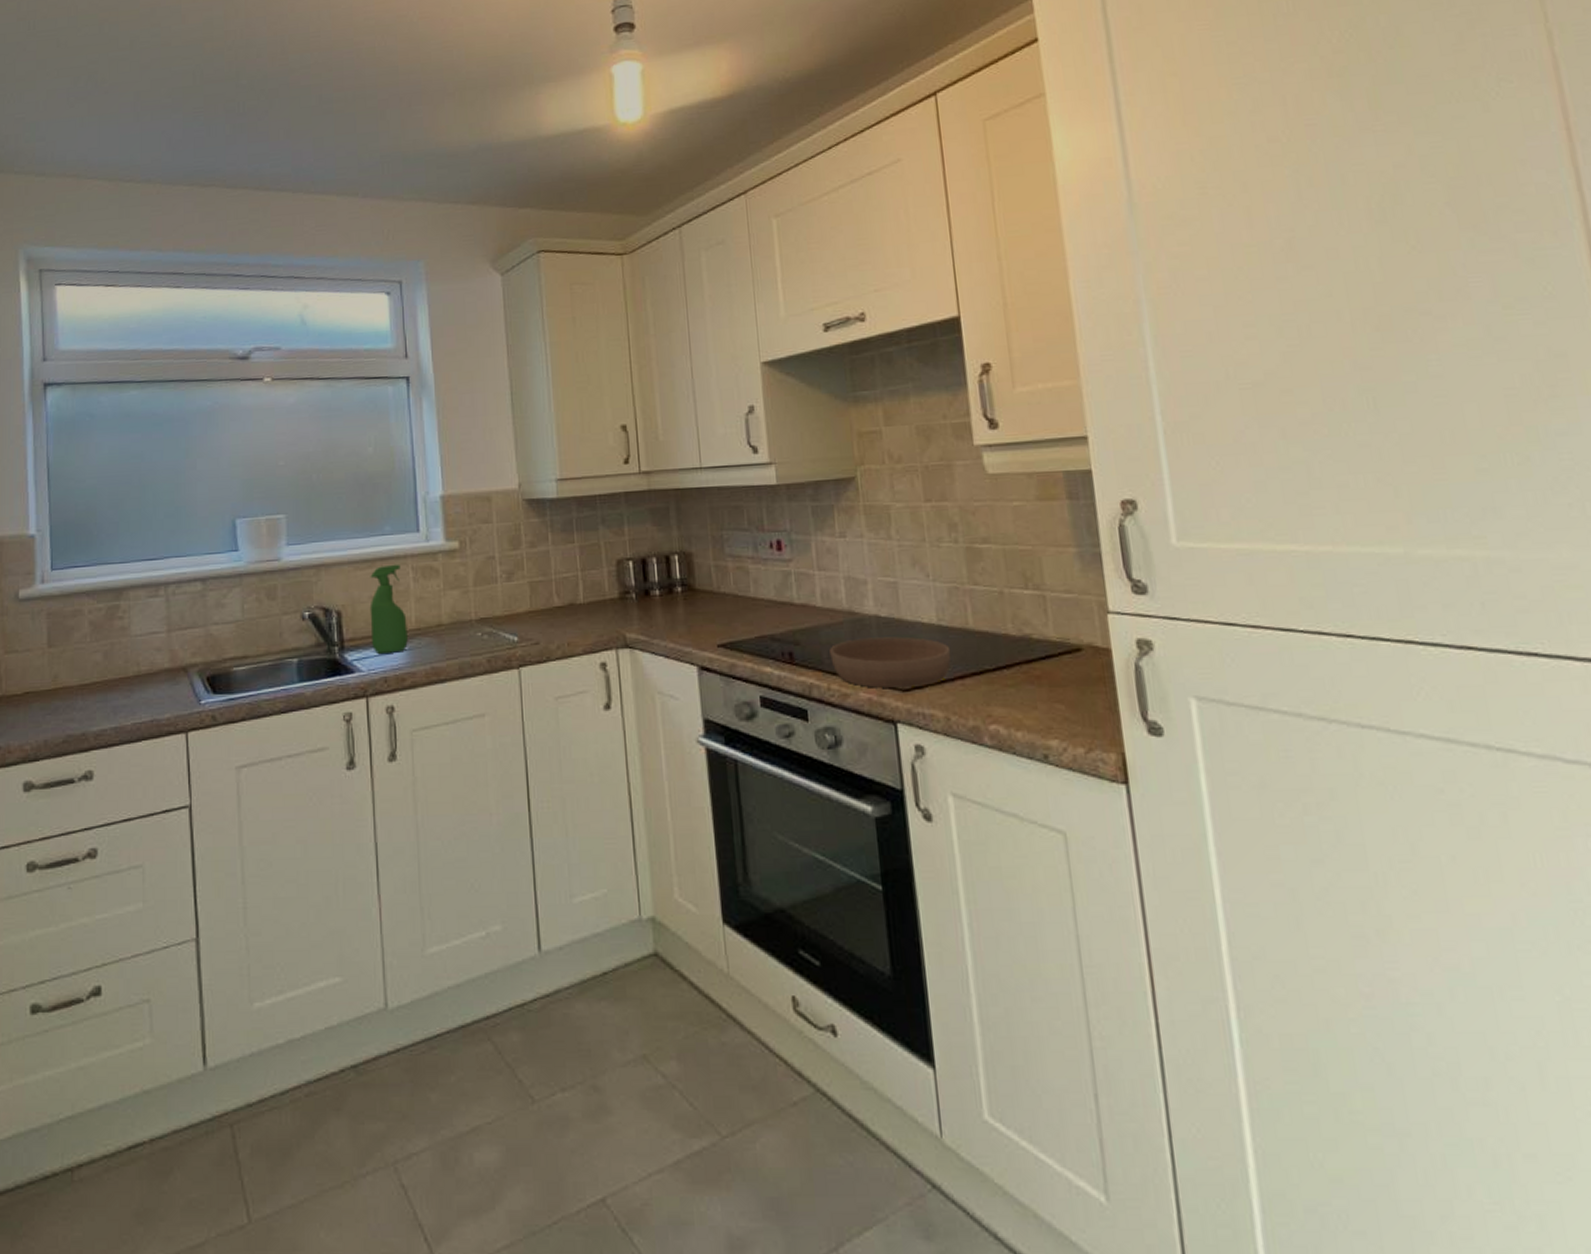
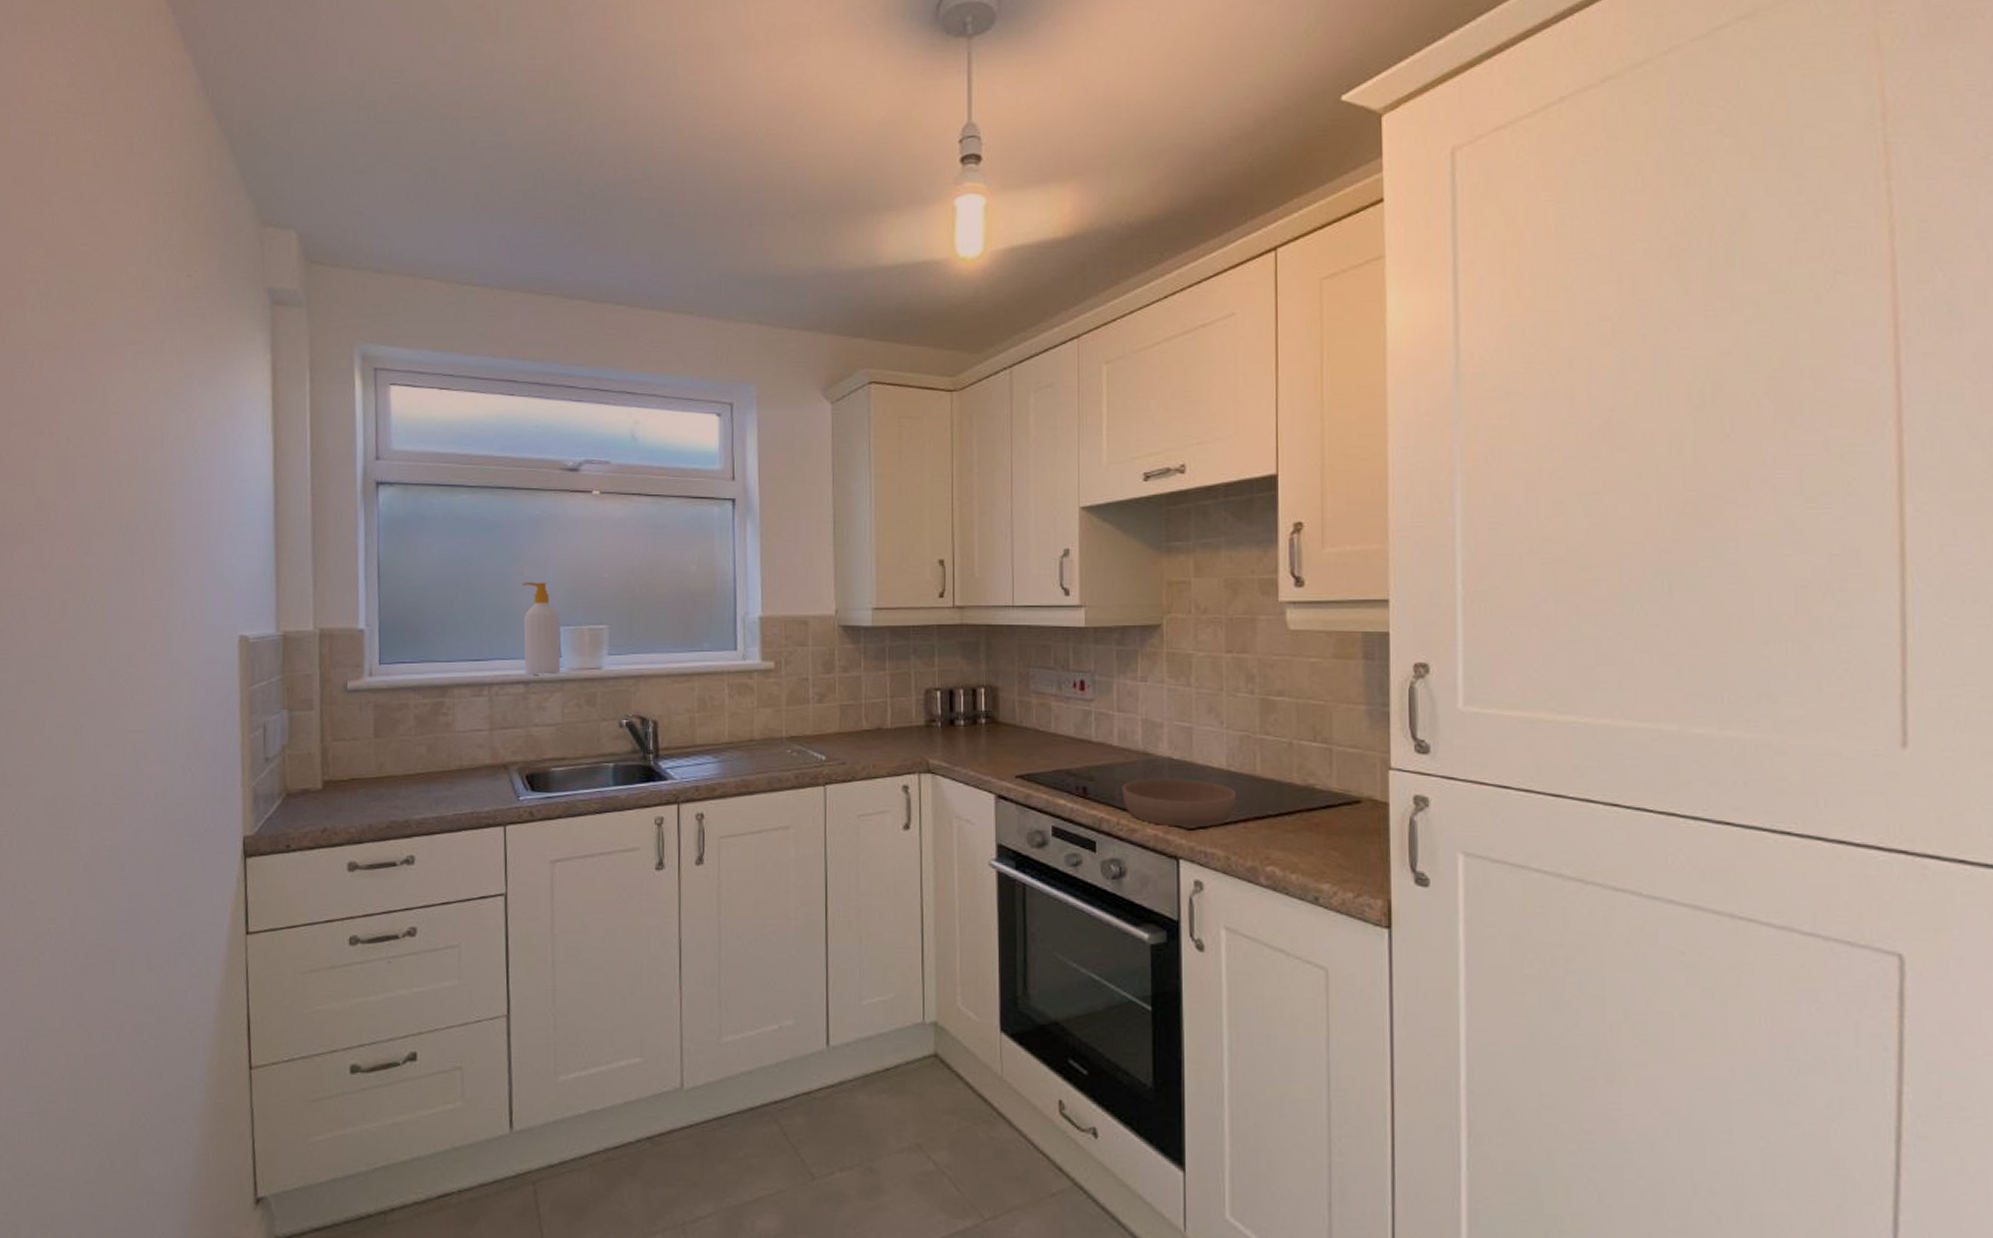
soap bottle: none [195,474,238,571] -> present [522,582,561,675]
spray bottle: present [369,564,408,654] -> none [685,679,720,764]

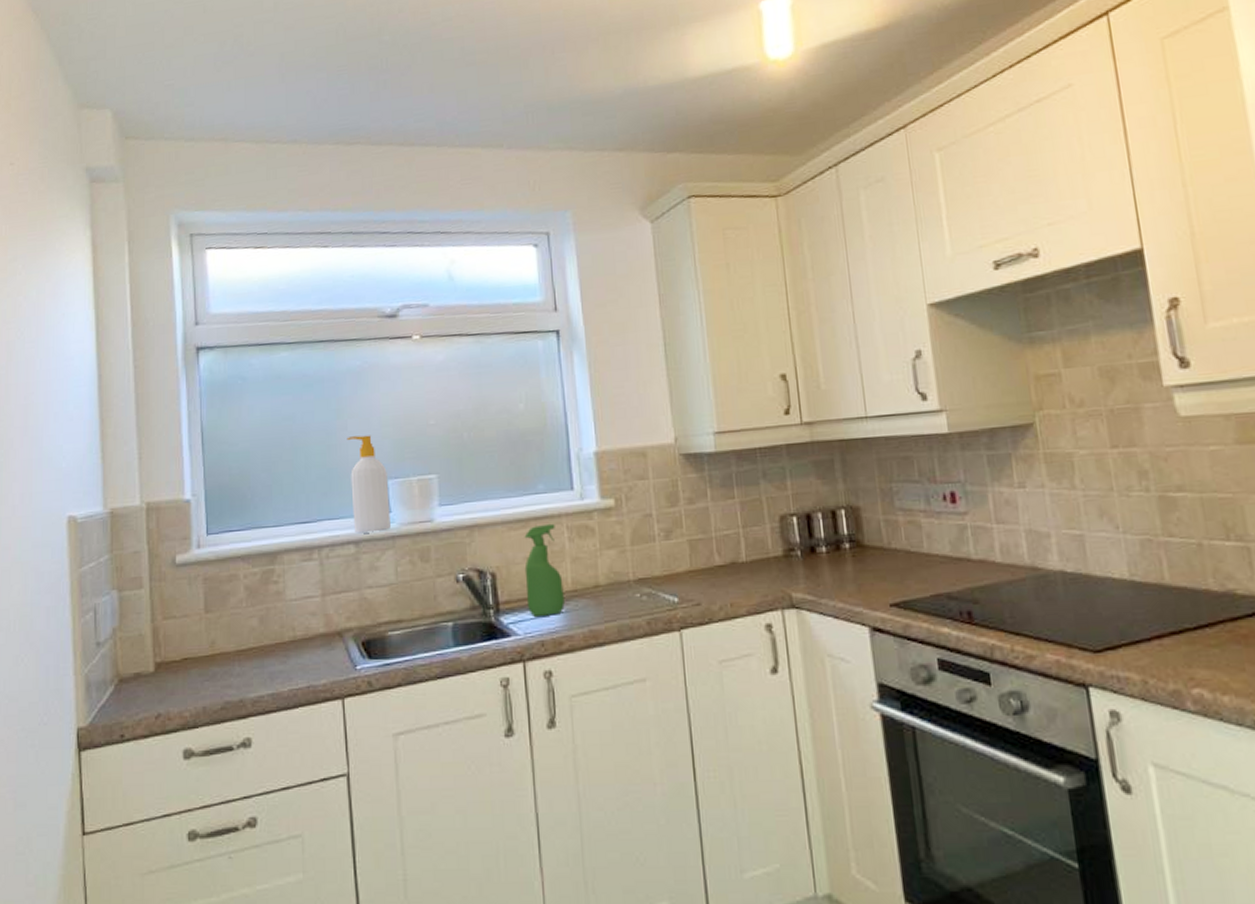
spray bottle: none [685,679,720,764] -> present [524,523,565,616]
wooden bowl: present [1122,778,1237,828] -> none [1011,593,1147,650]

